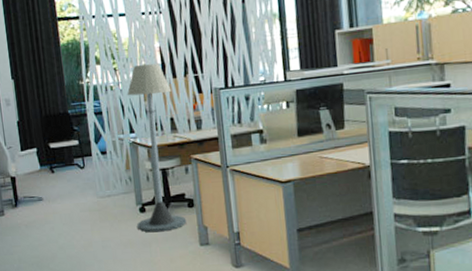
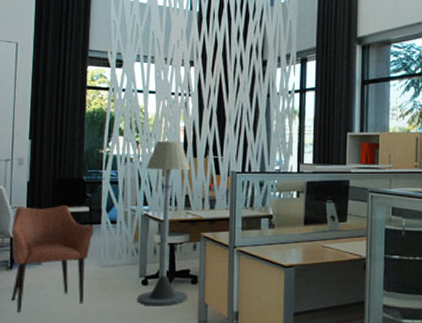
armchair: none [10,140,87,247] -> present [11,204,95,312]

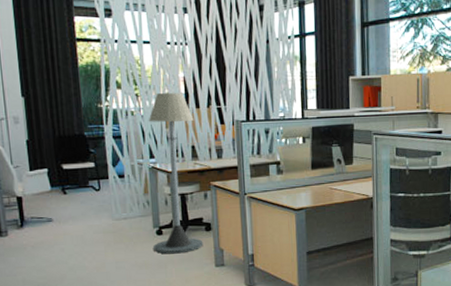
armchair: present [11,204,95,312] -> none [16,161,103,268]

